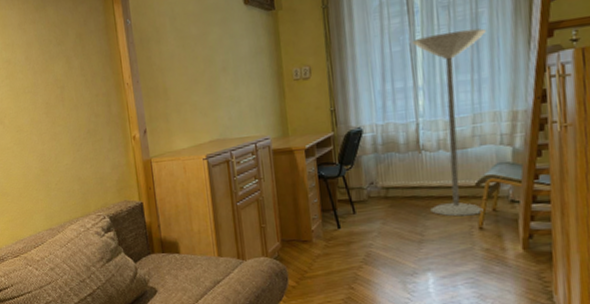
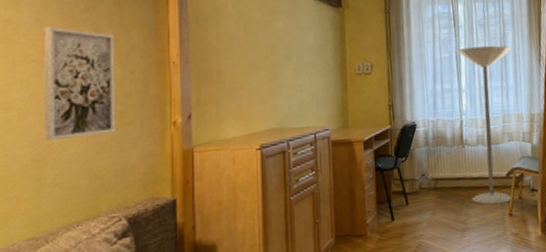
wall art: none [32,61,92,156] -> present [43,26,116,141]

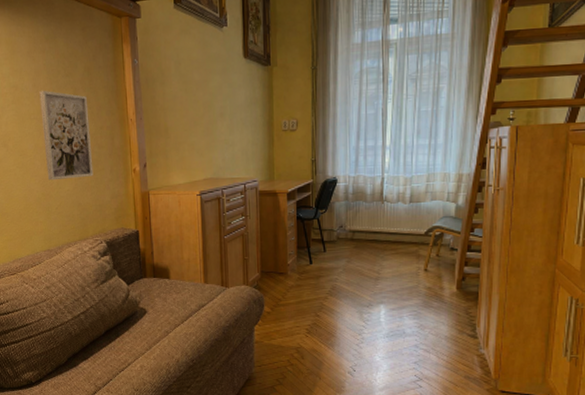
floor lamp: present [457,46,512,205] -> none [384,101,444,259]

